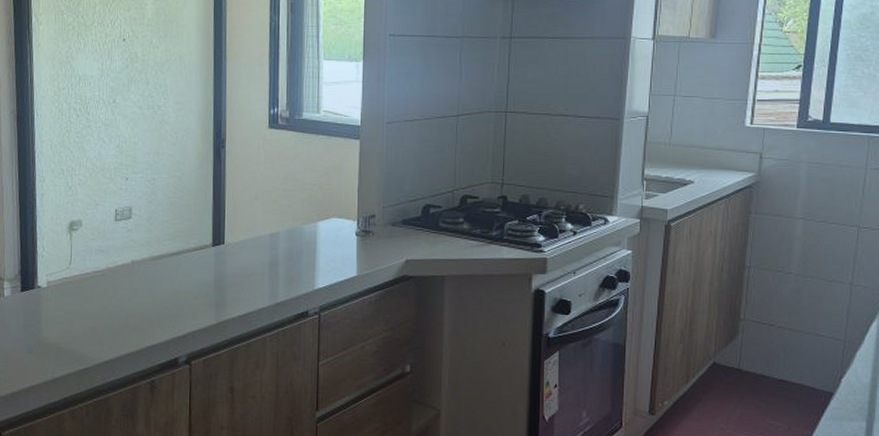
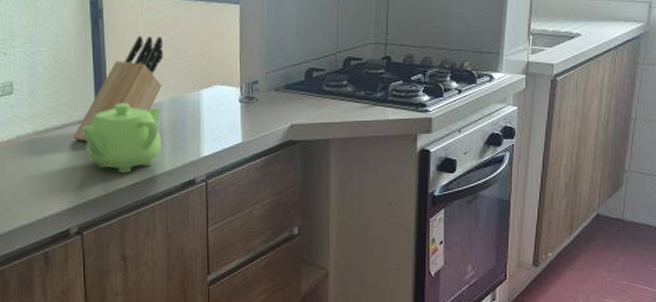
knife block: none [188,167,283,269] -> present [73,36,164,142]
teapot: none [197,232,277,303] -> present [82,104,161,174]

